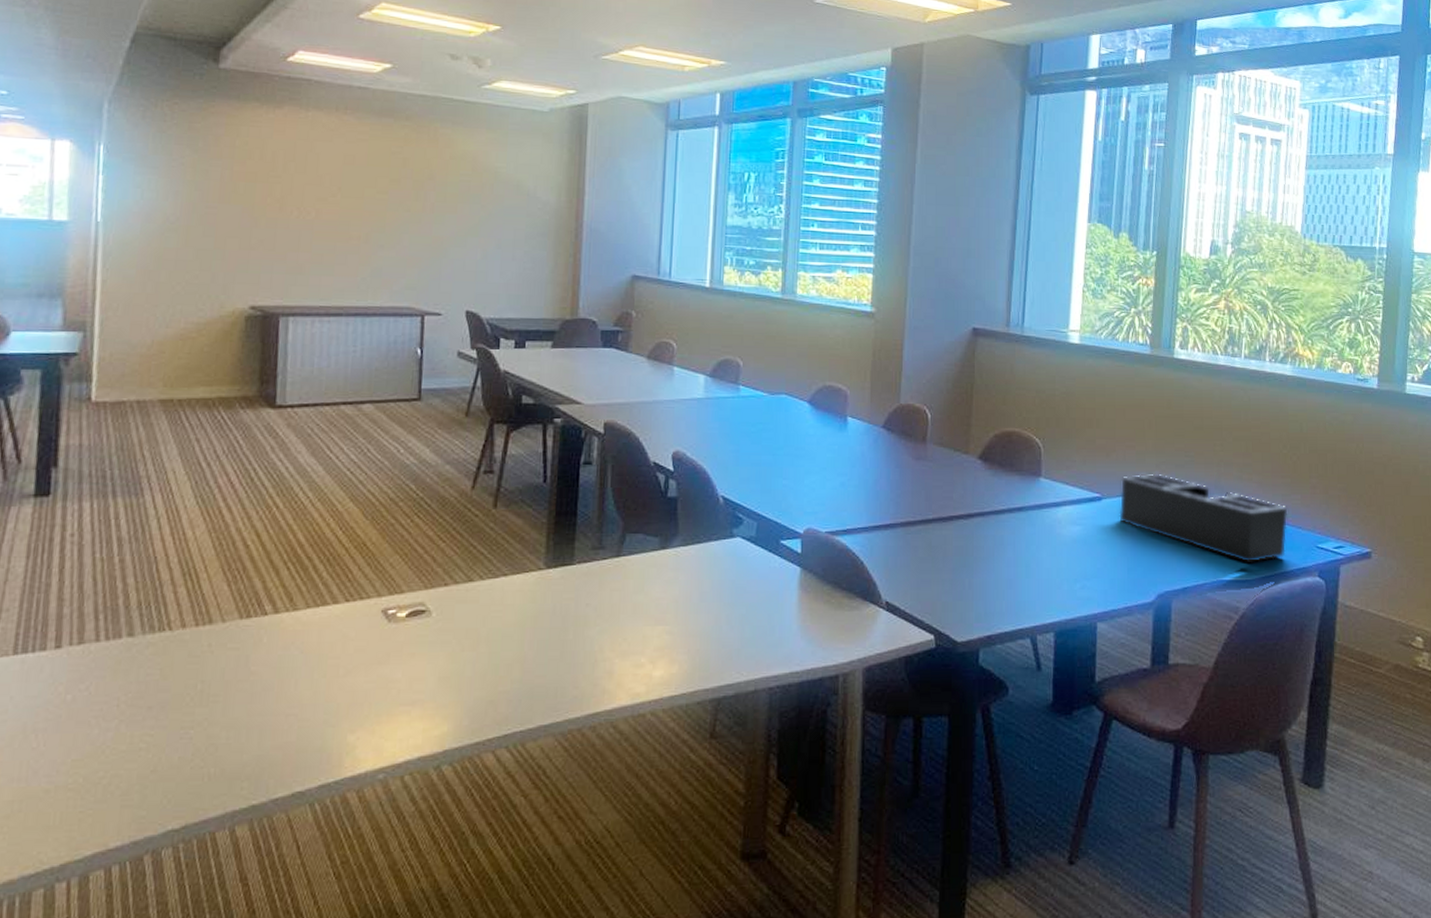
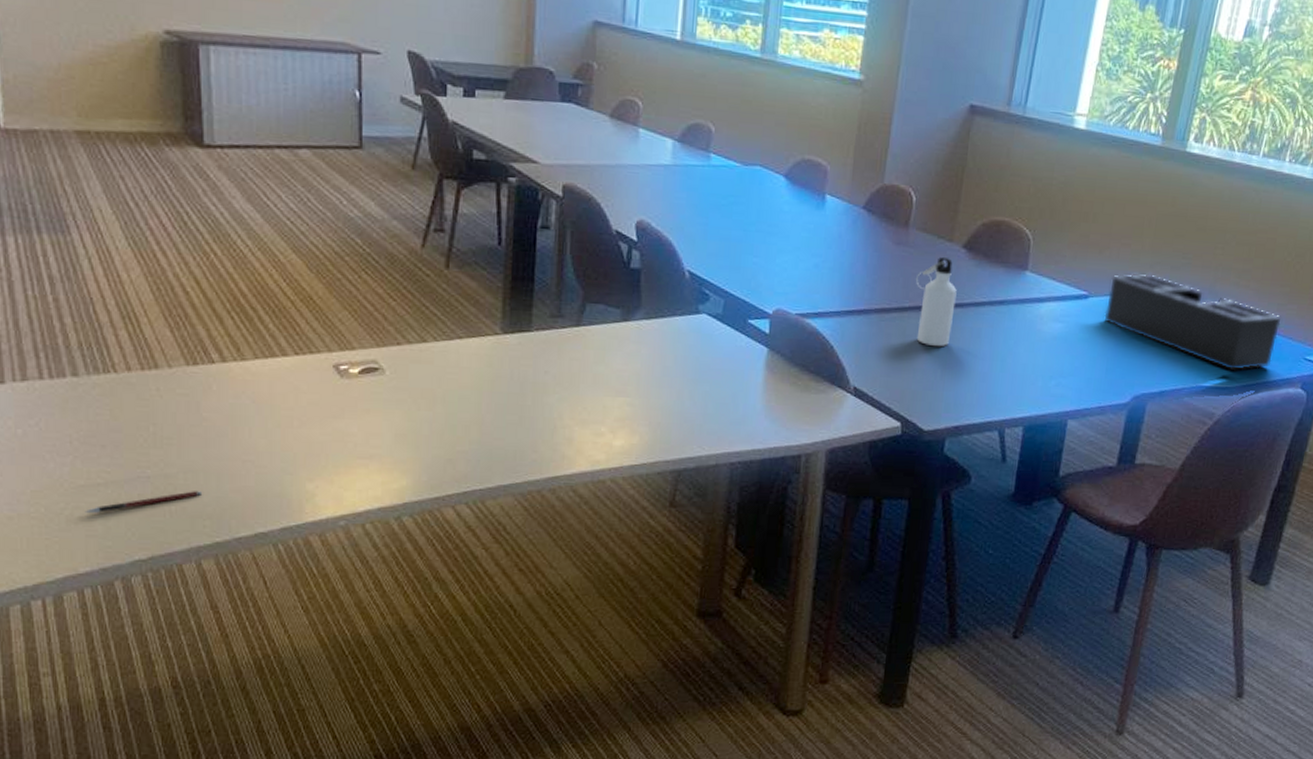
pen: none [123,750,244,782] -> present [84,491,203,514]
water bottle: none [938,468,977,555] -> present [916,256,957,346]

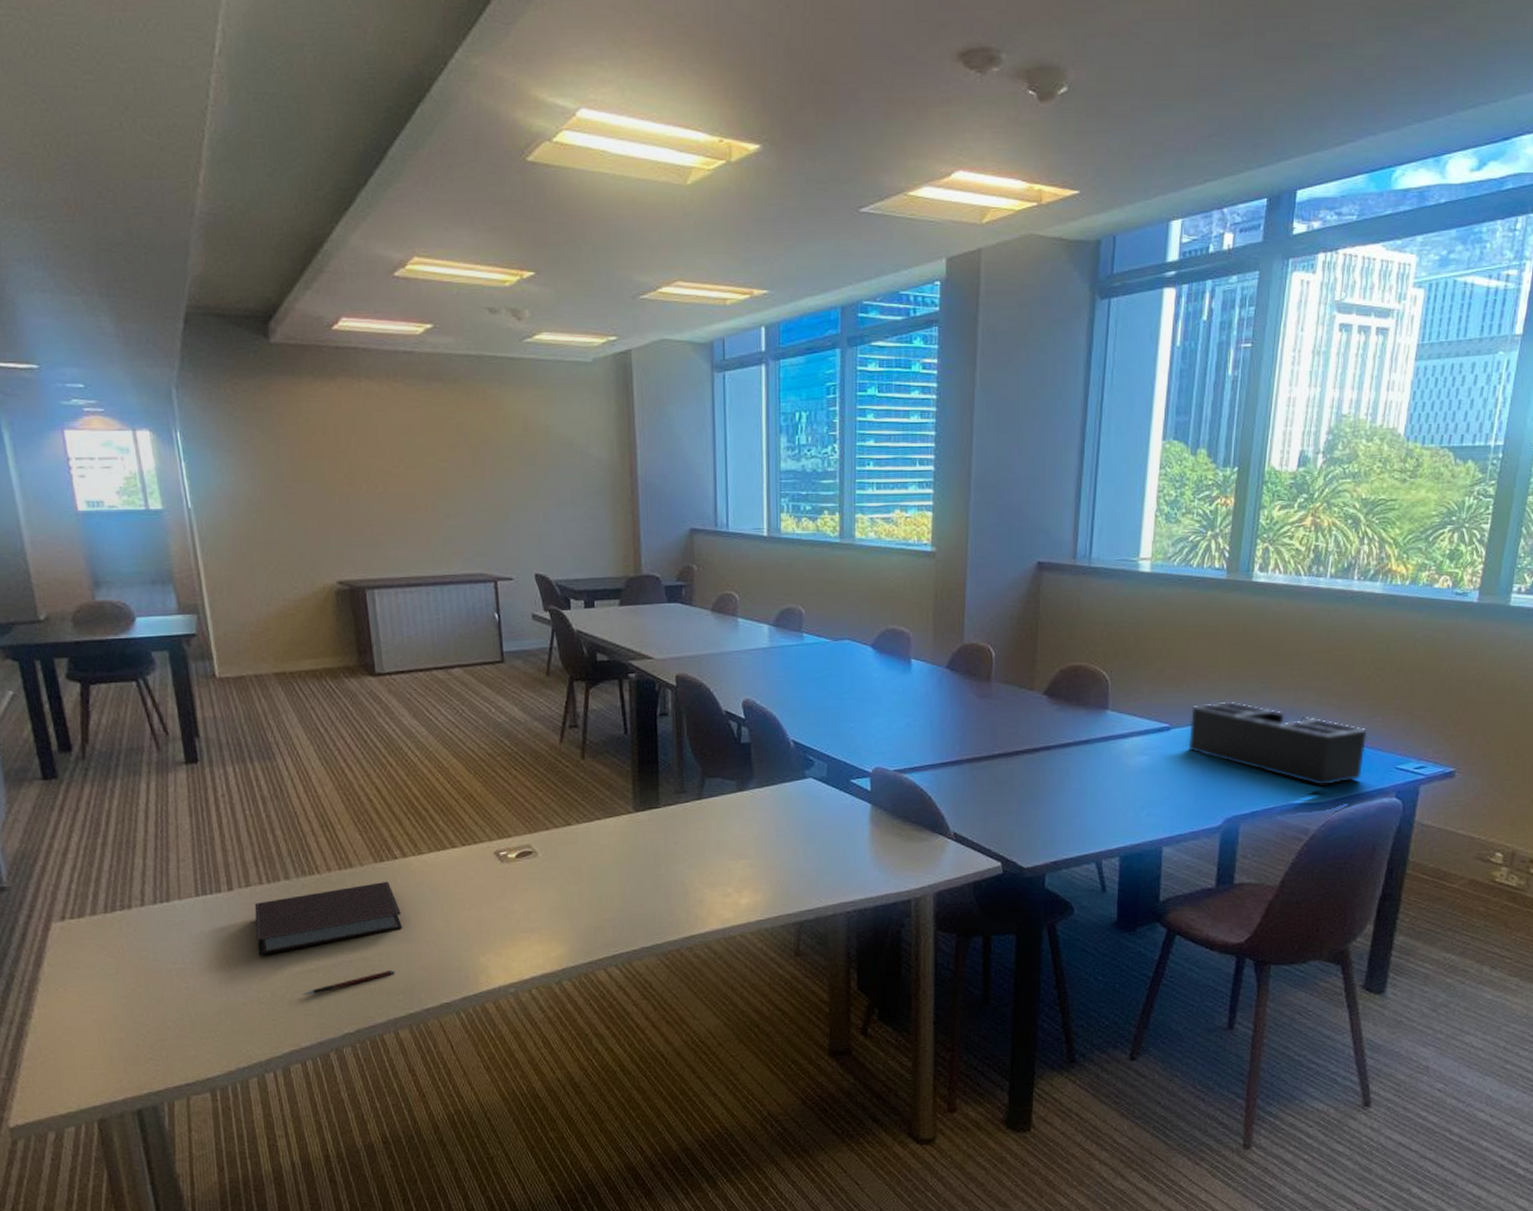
notebook: none [30,387,216,463] -> present [254,881,403,956]
water bottle: present [916,256,957,346] -> none [1003,704,1042,788]

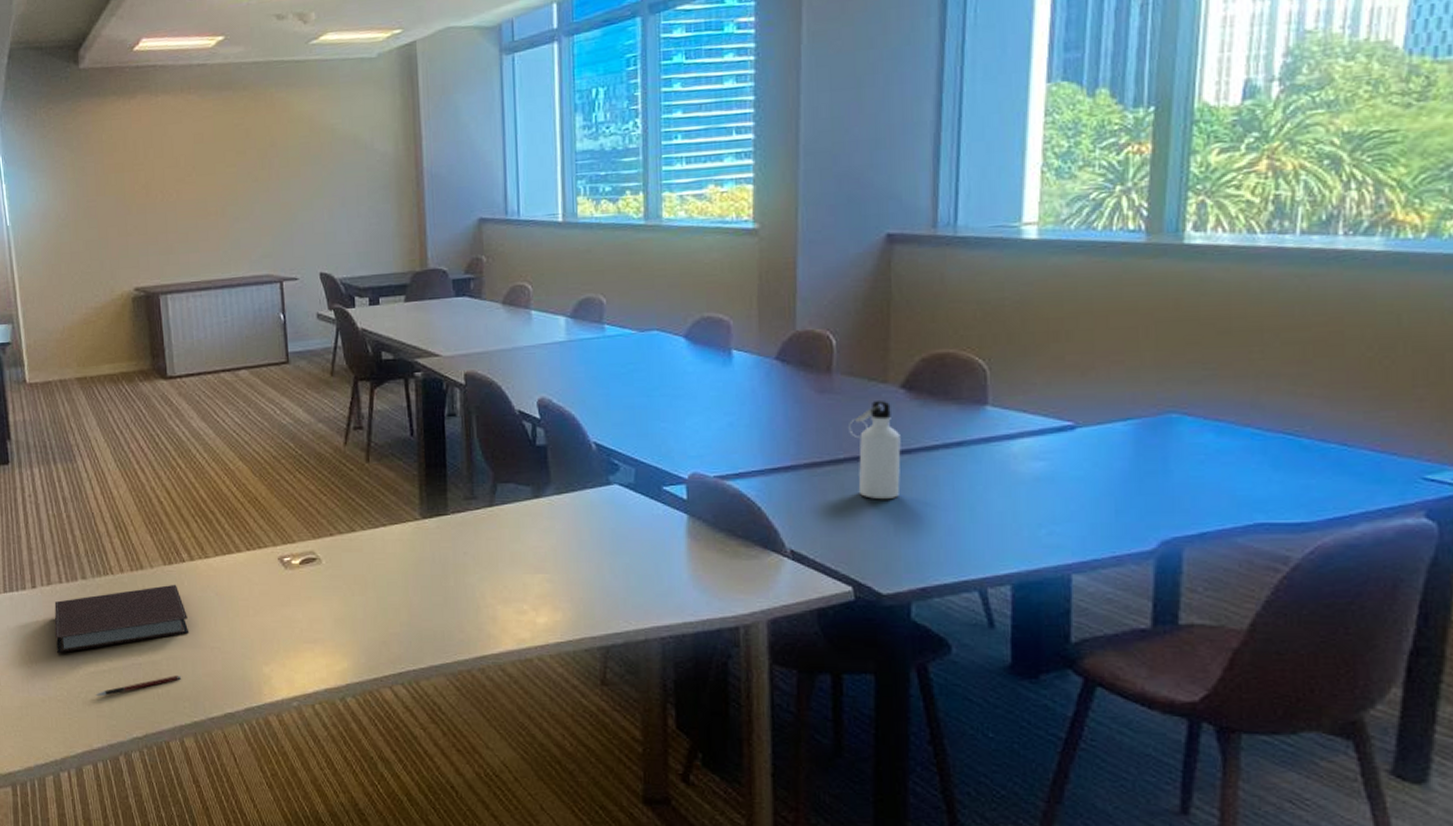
water bottle: none [1003,704,1042,788] -> present [849,399,901,499]
desk organizer: present [1188,701,1367,787] -> none [1101,392,1374,502]

